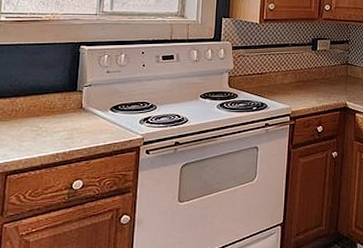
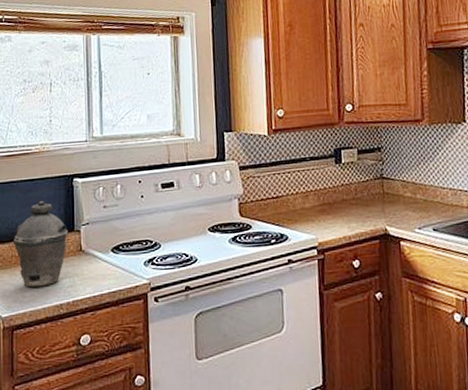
kettle: none [14,62,71,138] -> present [13,200,69,288]

